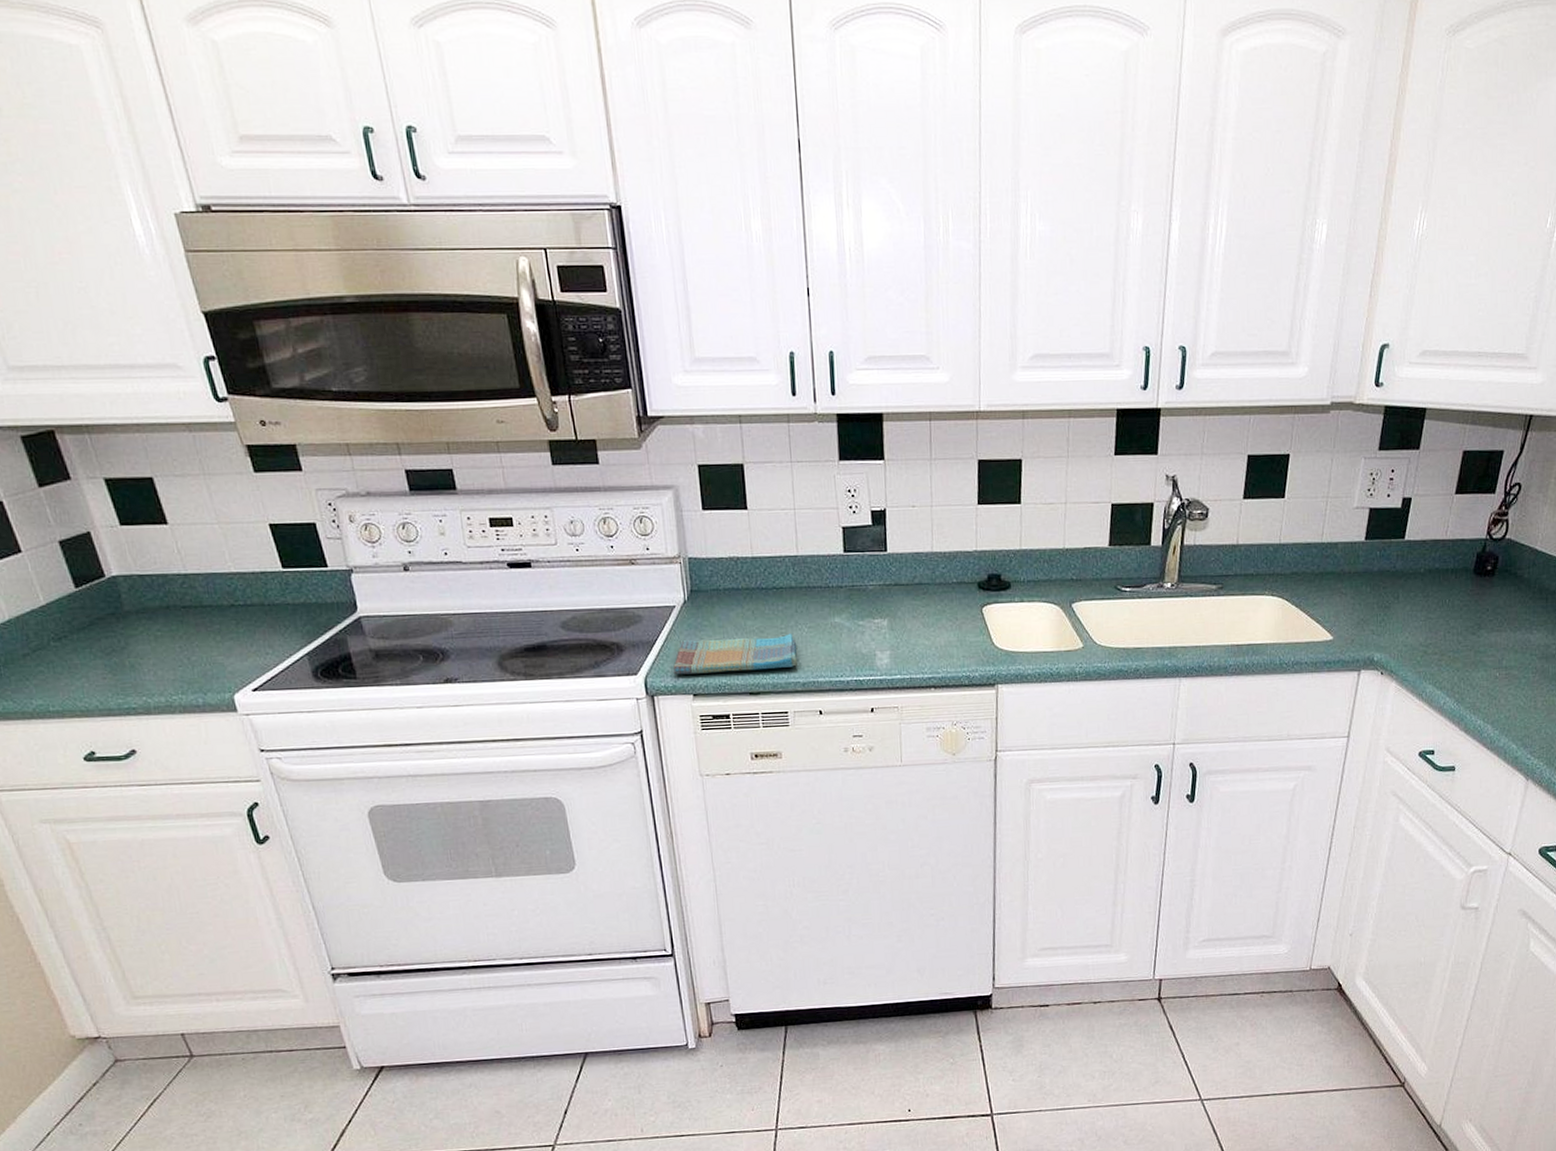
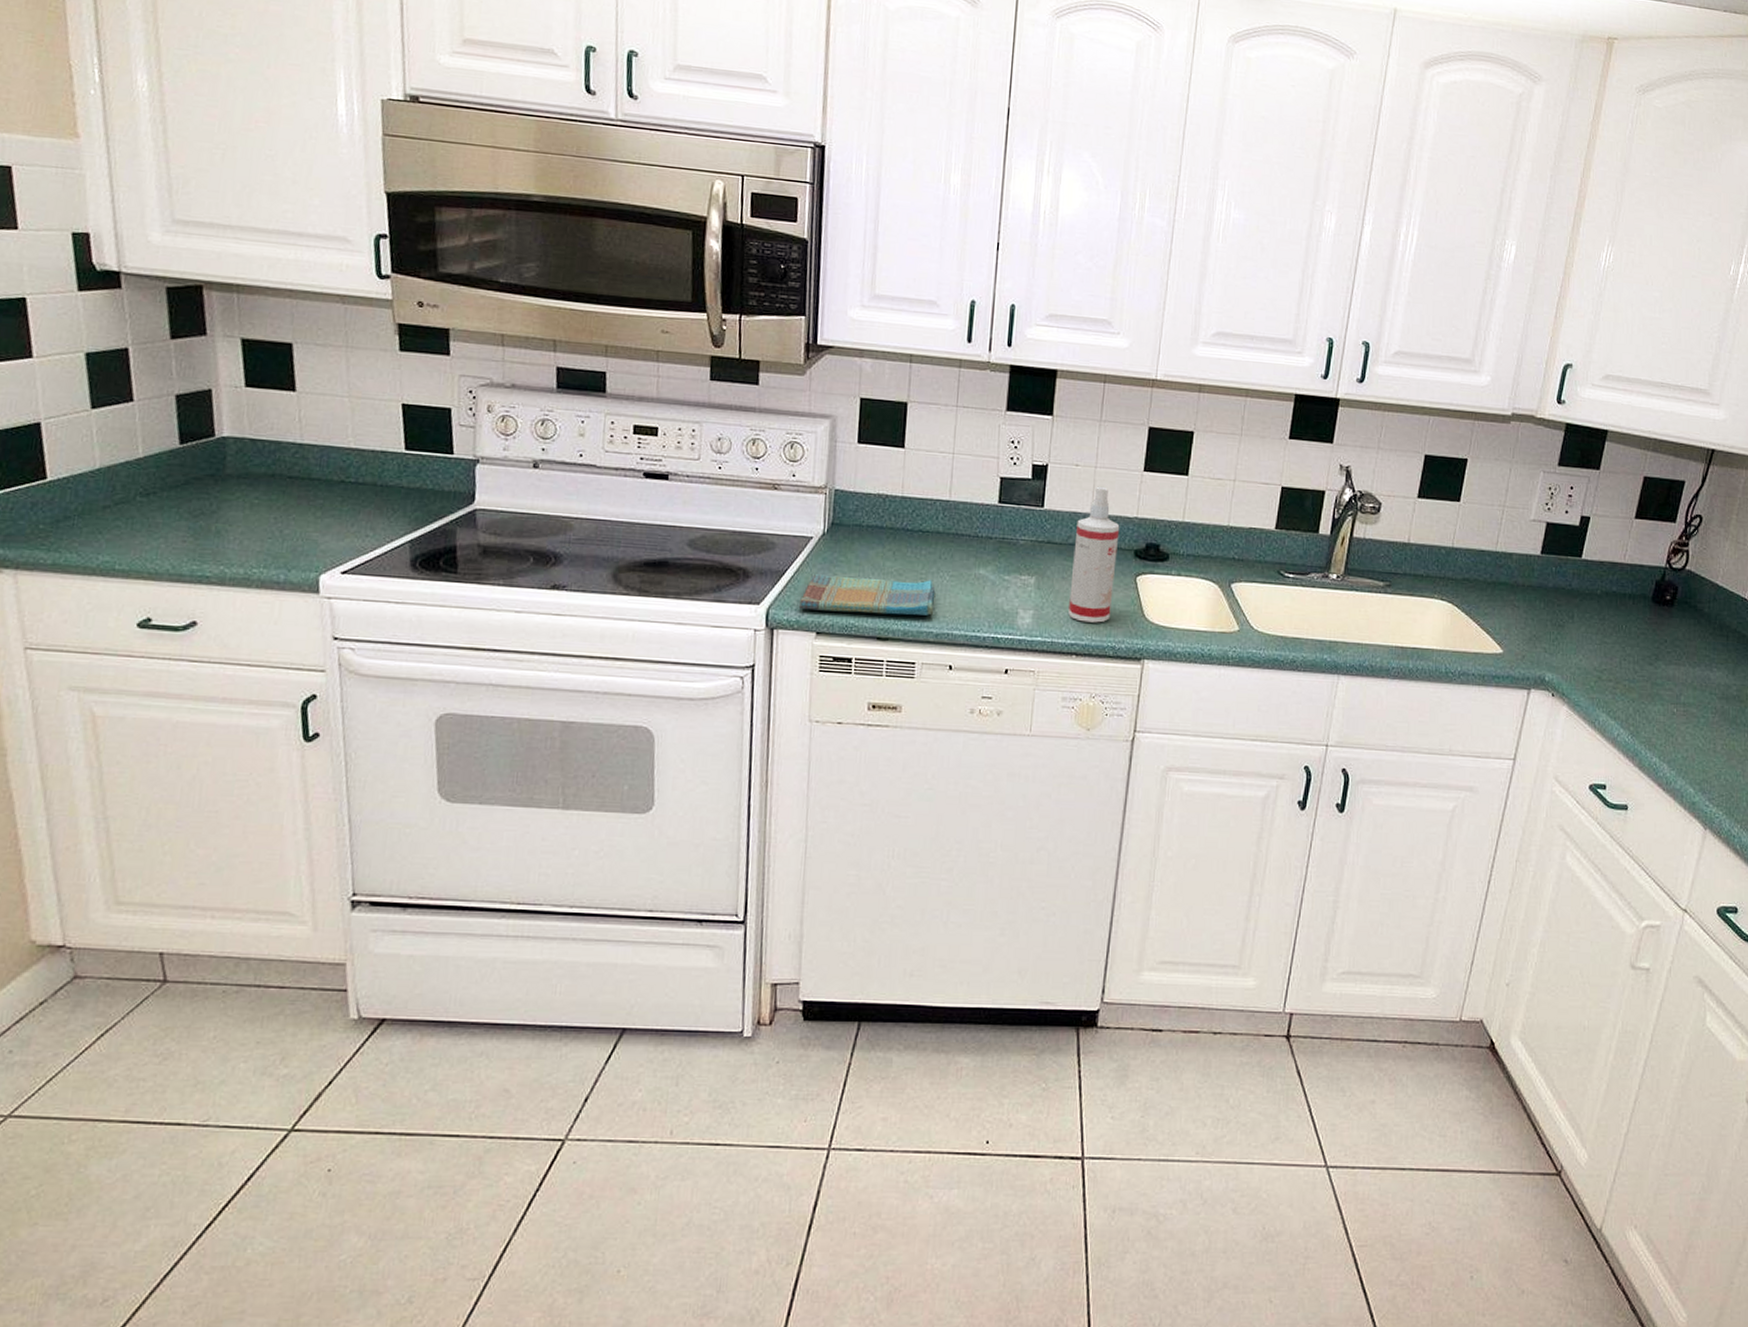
spray bottle: none [920,524,962,656] -> present [1068,486,1120,623]

